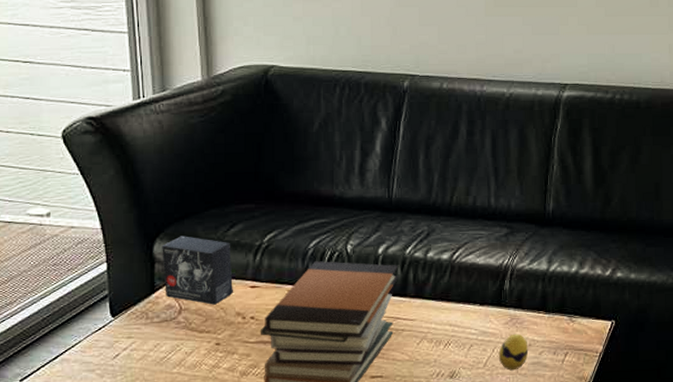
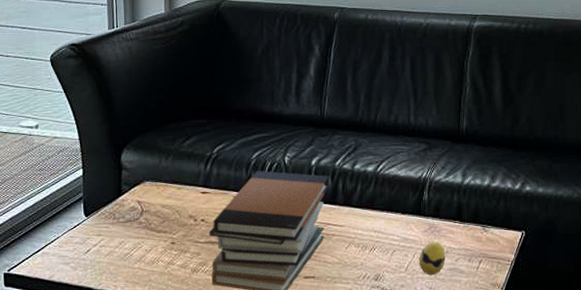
small box: present [162,236,234,305] -> none [128,146,188,208]

